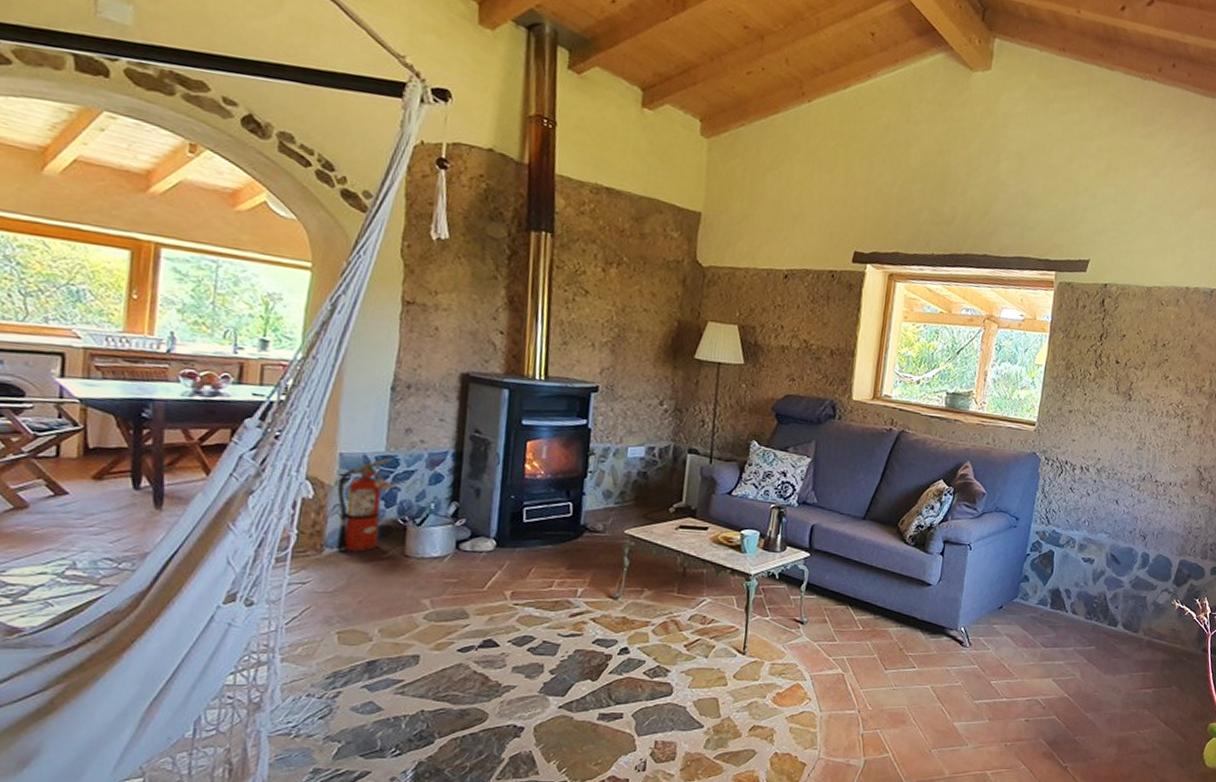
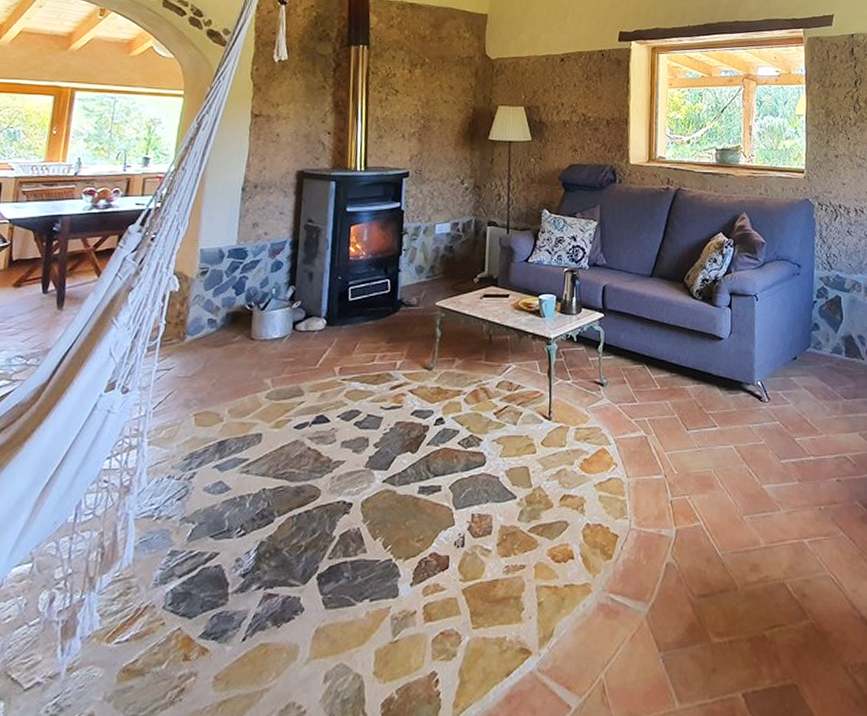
fire extinguisher: present [335,458,397,552] -> none [195,250,246,337]

